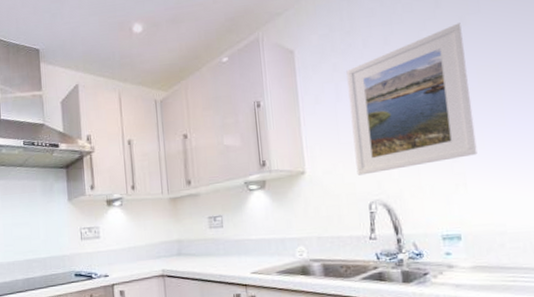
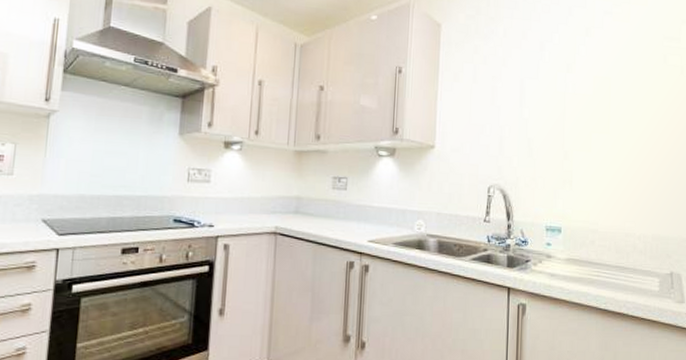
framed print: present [346,23,478,176] -> none [481,33,588,159]

